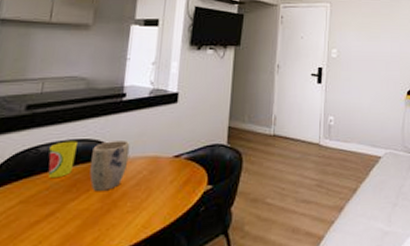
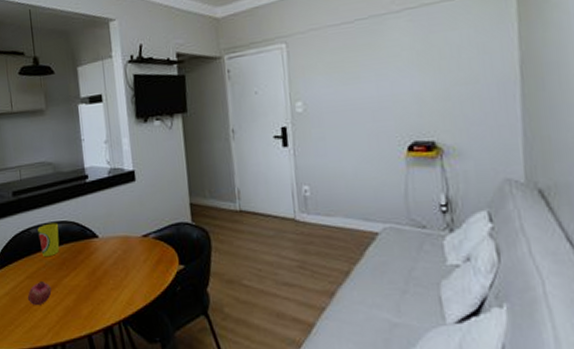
fruit: none [13,205,51,236] -> present [27,280,52,306]
plant pot: present [89,141,130,192] -> none [71,221,103,270]

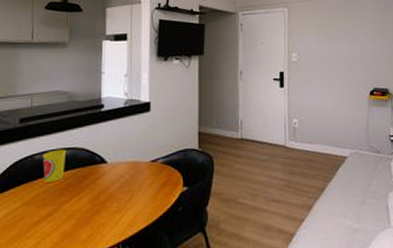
fruit: present [27,280,52,306] -> none [20,207,49,234]

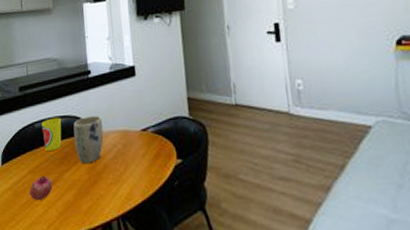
fruit: none [20,207,49,234] -> present [29,175,53,201]
plant pot: none [79,148,112,195] -> present [73,116,104,165]

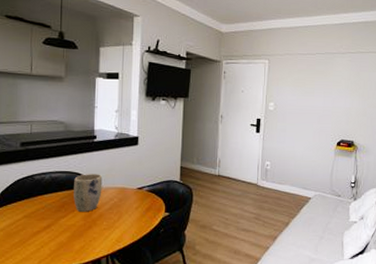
fruit: present [29,175,53,201] -> none [22,220,48,241]
cup: present [41,117,62,152] -> none [41,172,62,201]

